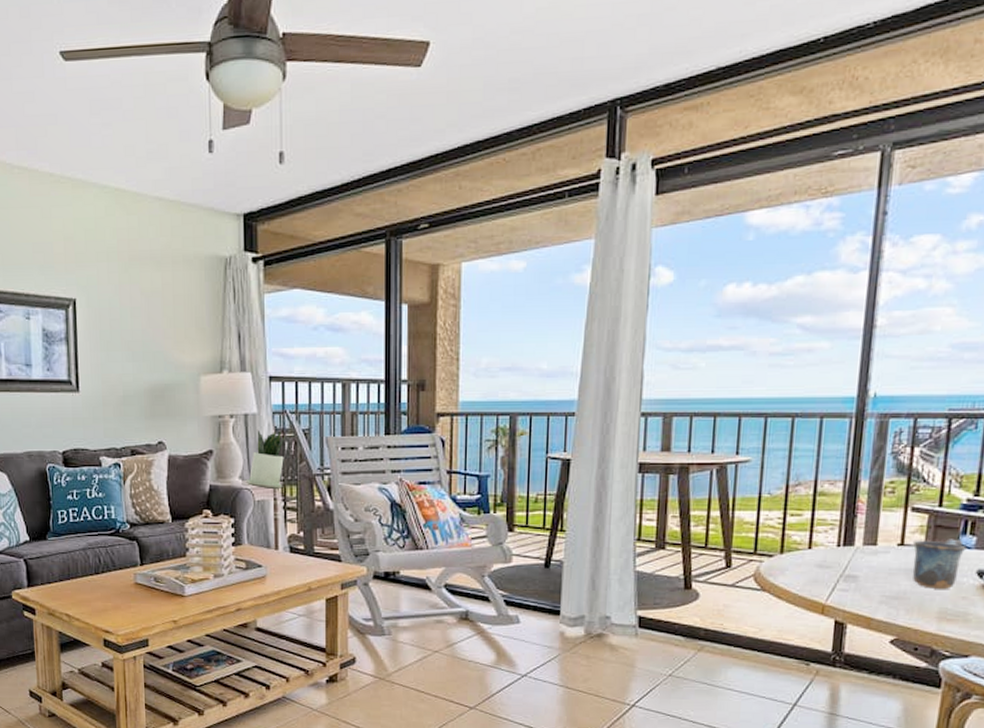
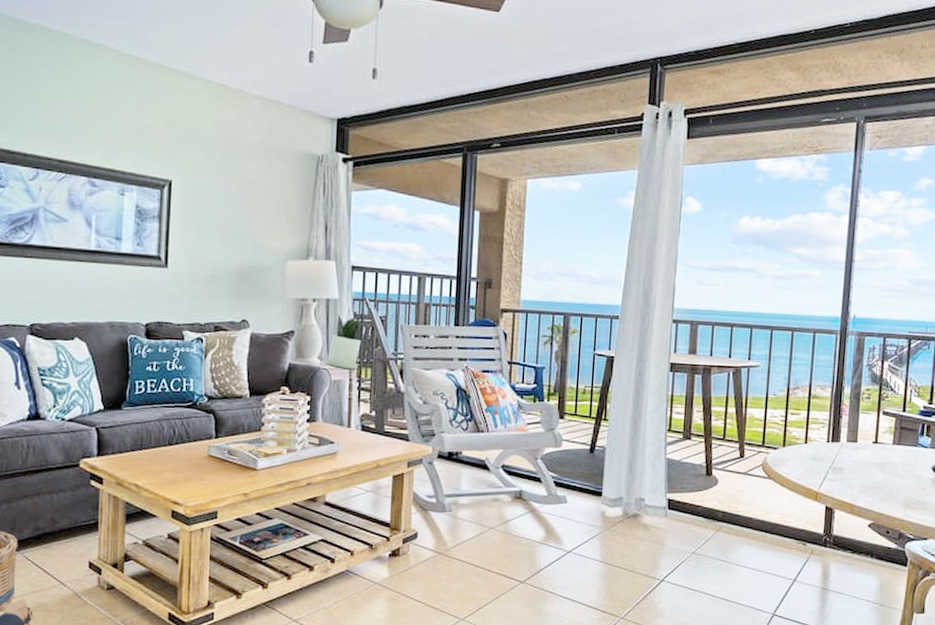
mug: present [912,539,967,589] -> none [884,439,924,481]

